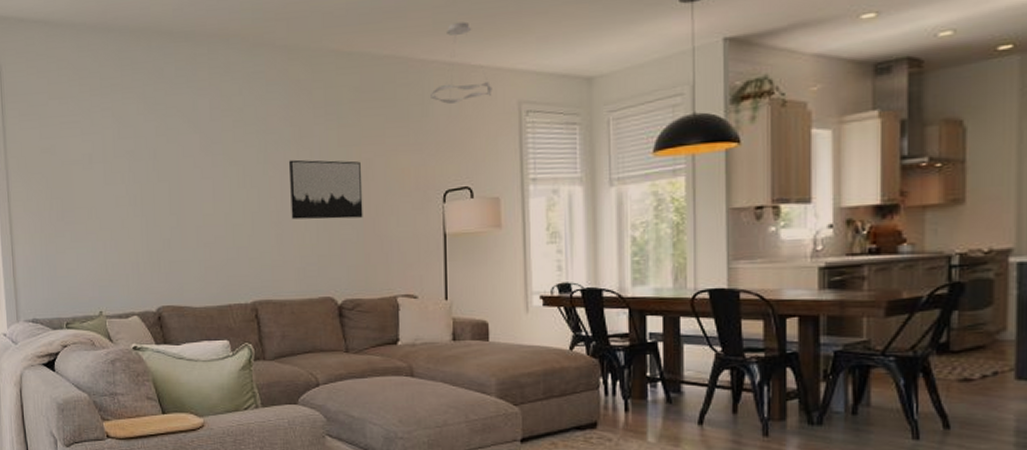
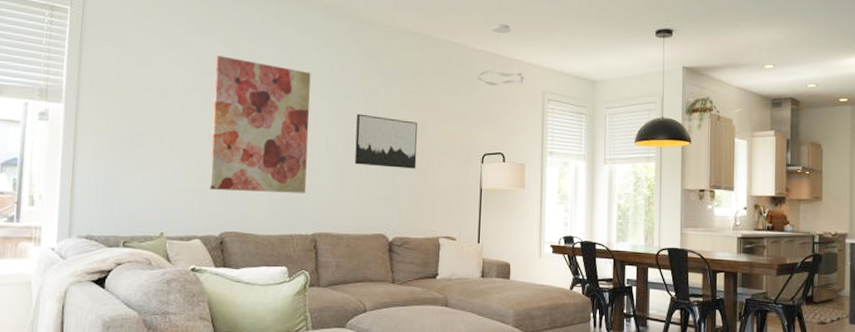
wall art: none [133,114,241,263] -> present [209,55,311,194]

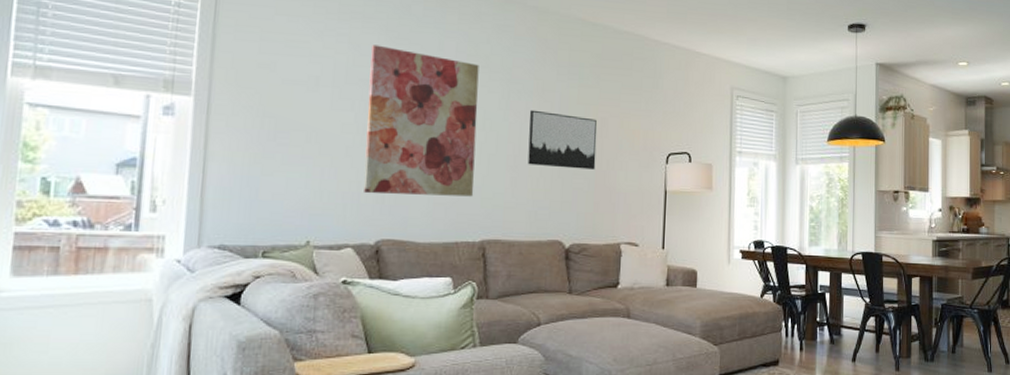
ceiling light: present [477,23,524,86] -> none [661,15,712,81]

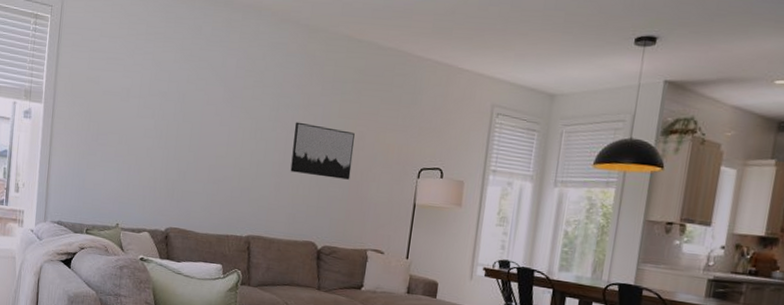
wall art: present [363,45,479,197] -> none [158,61,255,197]

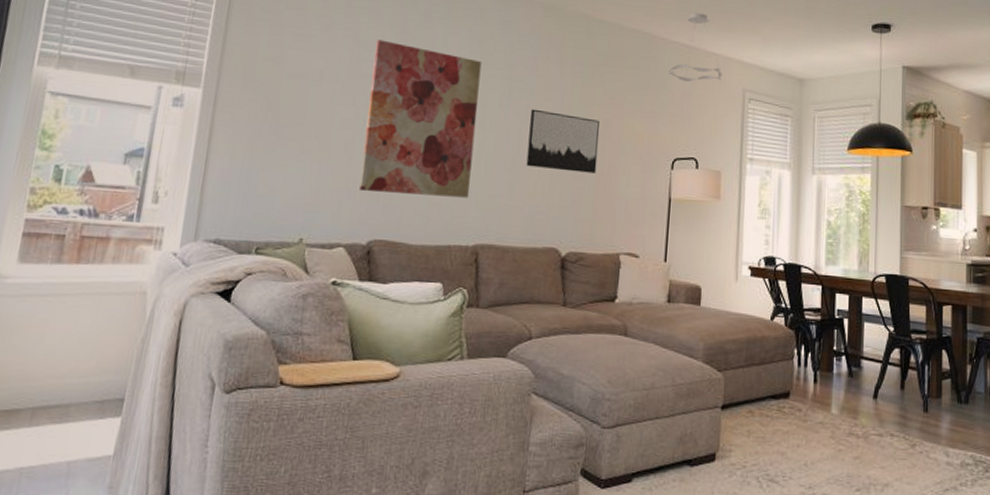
wall art: none [158,61,255,197] -> present [359,39,482,198]
ceiling light: none [421,30,473,97] -> present [669,12,723,82]

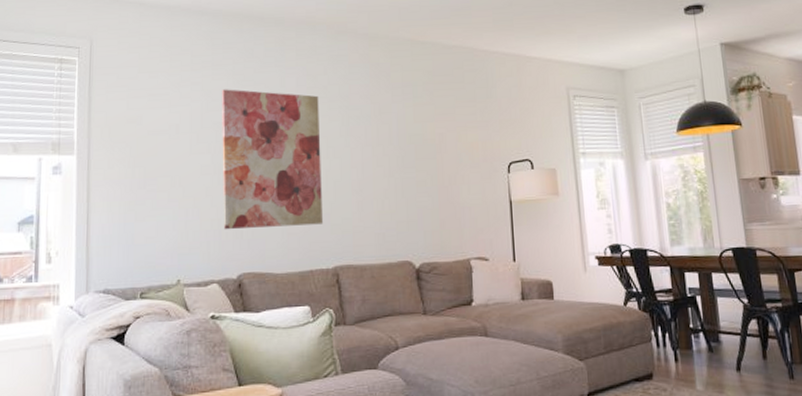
wall art: present [526,109,600,174] -> none [369,133,438,188]
ceiling light: present [669,12,723,82] -> none [493,21,545,88]

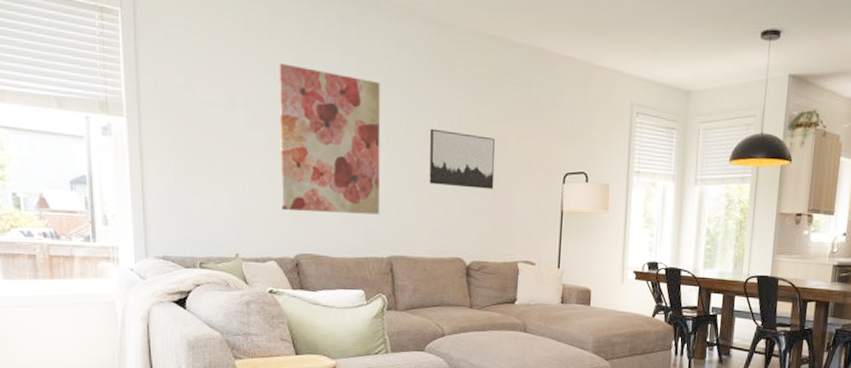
wall art: none [369,133,438,188] -> present [429,128,495,189]

